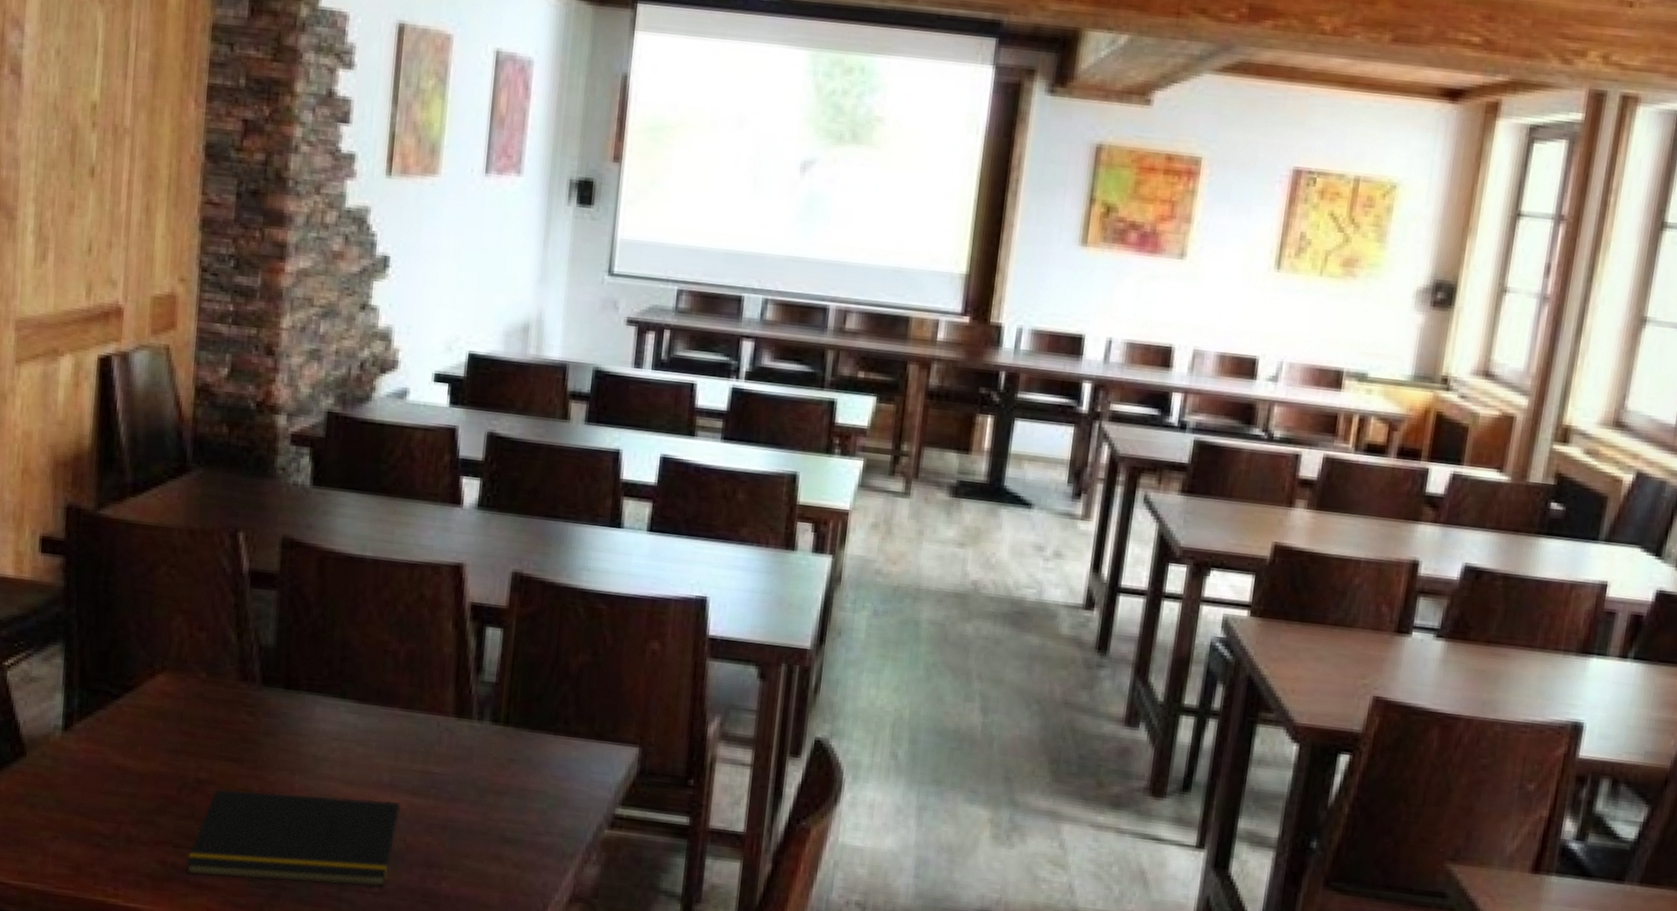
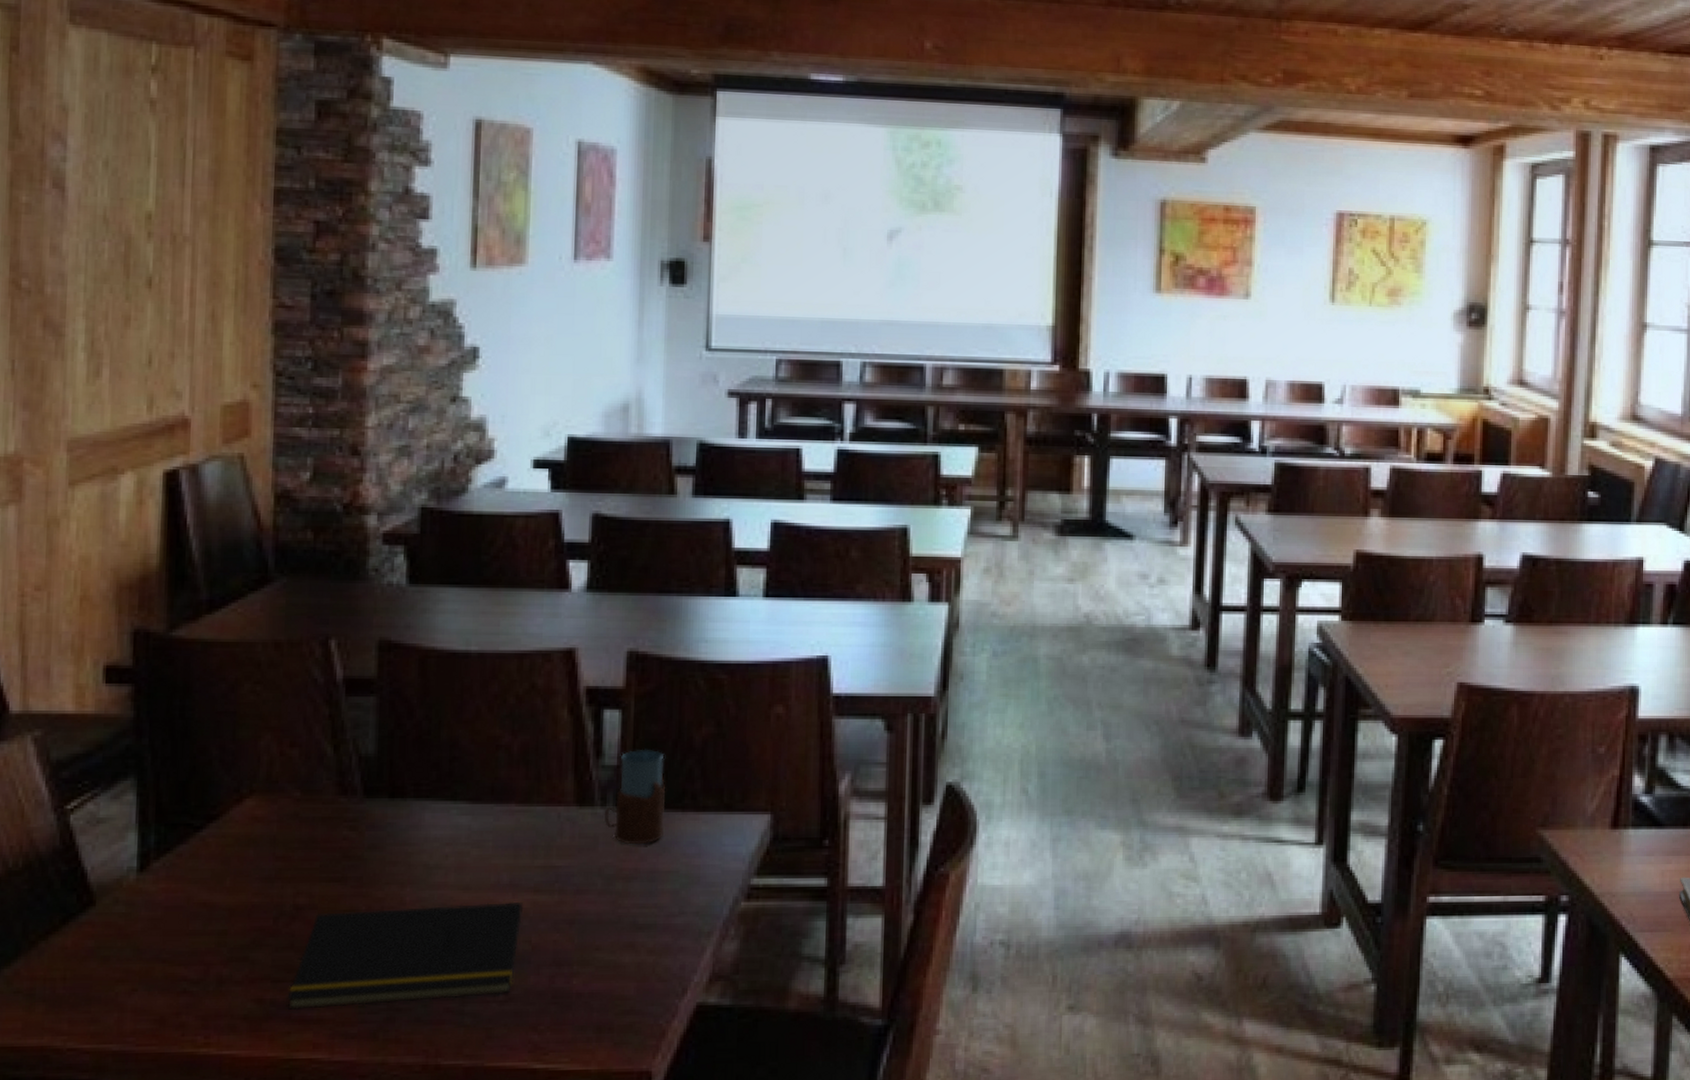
drinking glass: none [480,669,541,763] -> present [605,749,666,845]

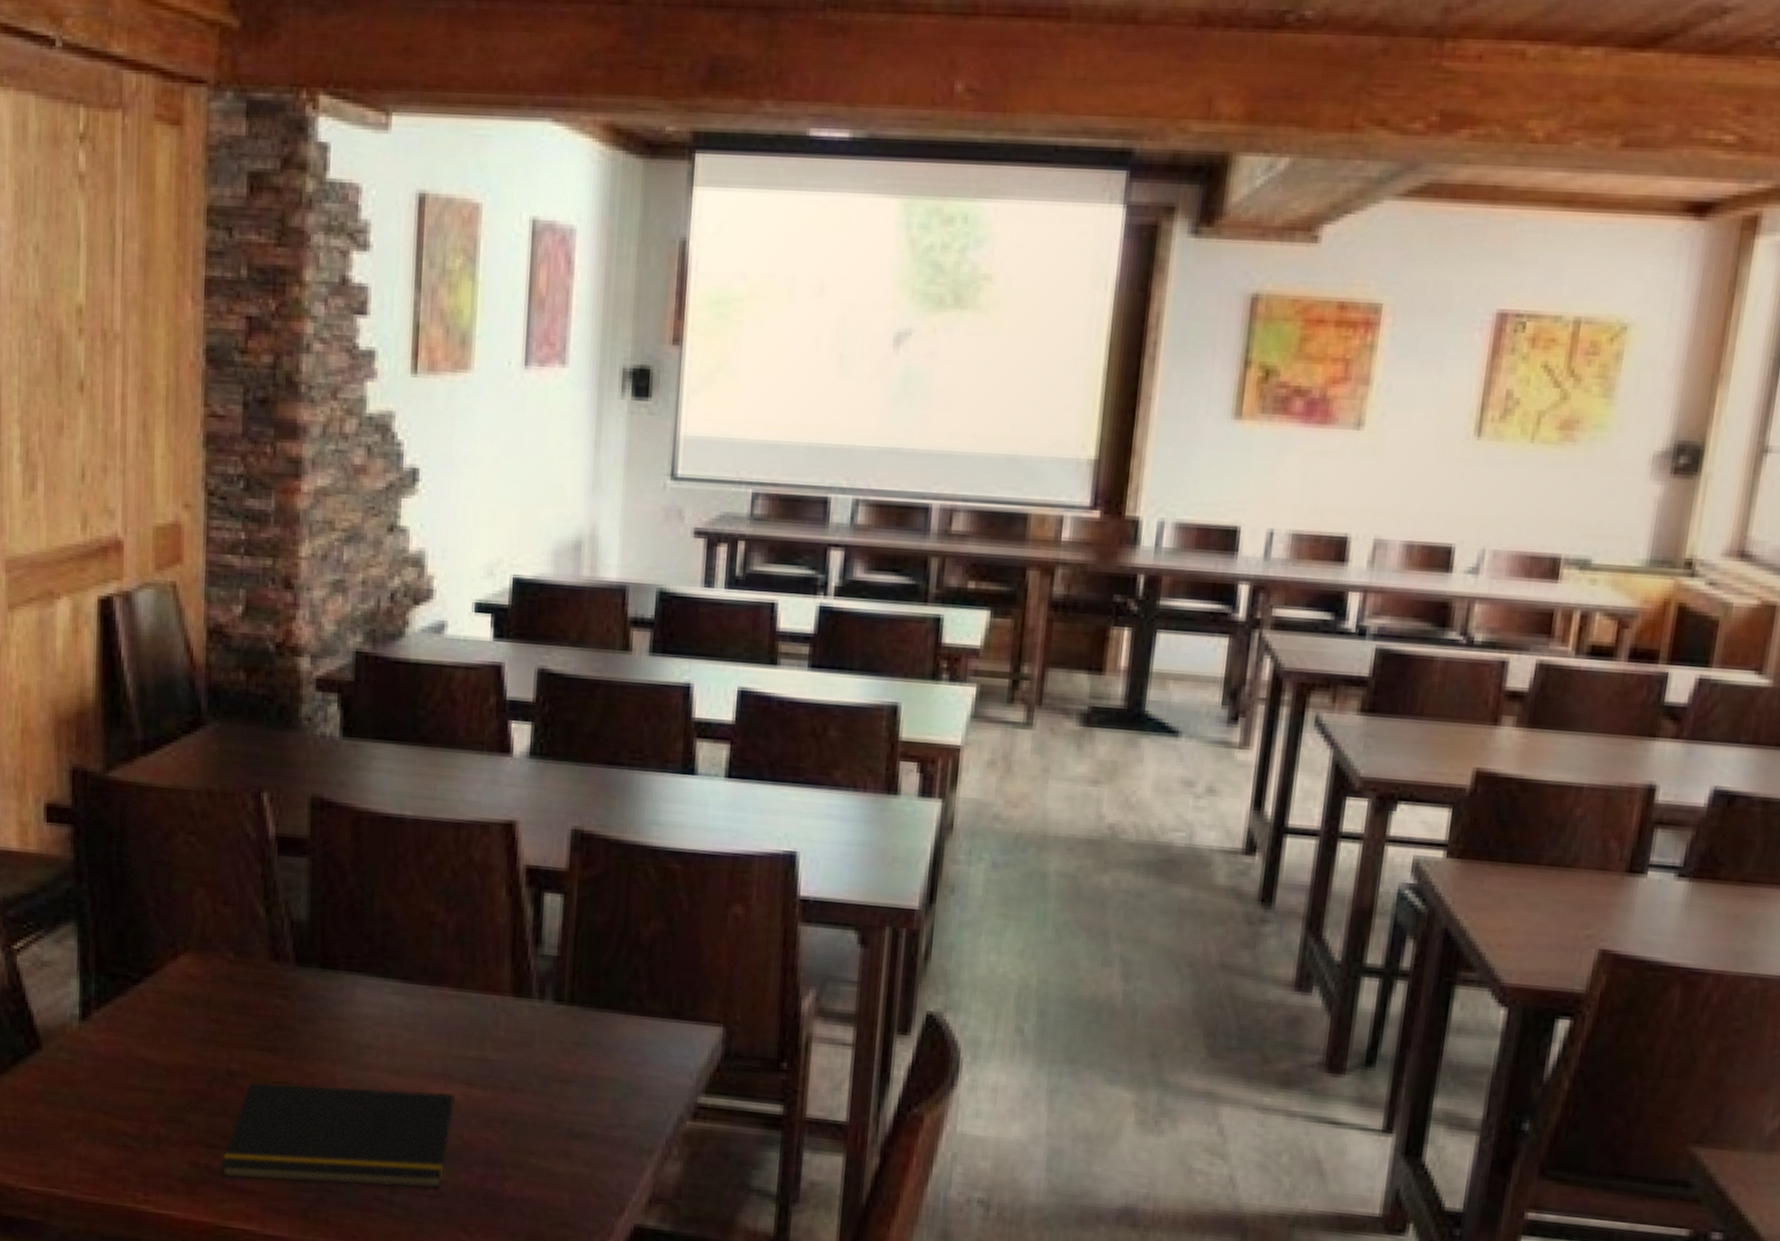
drinking glass: present [605,749,666,845] -> none [542,940,609,1047]

